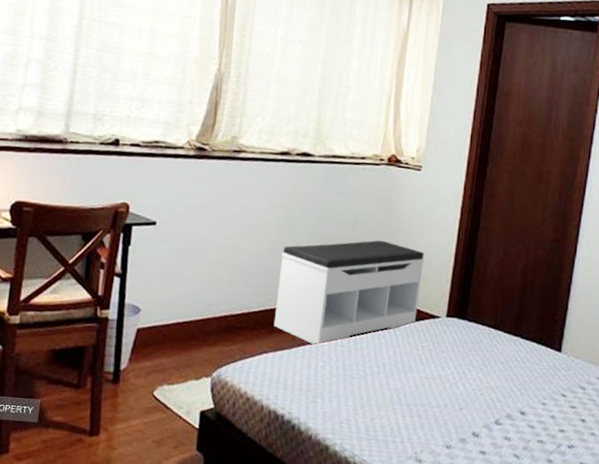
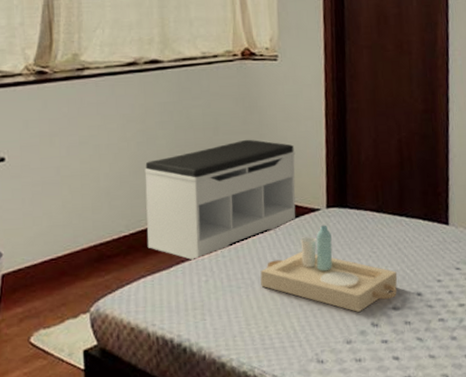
serving tray: none [373,332,505,420] -> present [260,225,398,312]

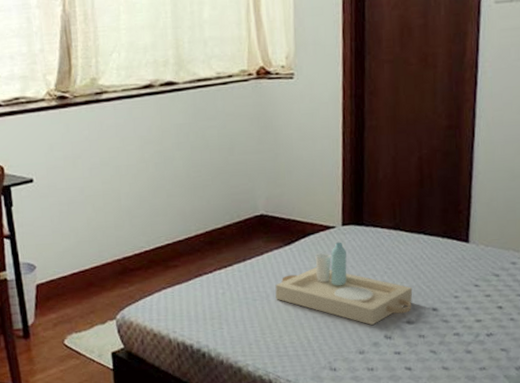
bench: present [144,139,296,261] -> none [162,158,311,274]

